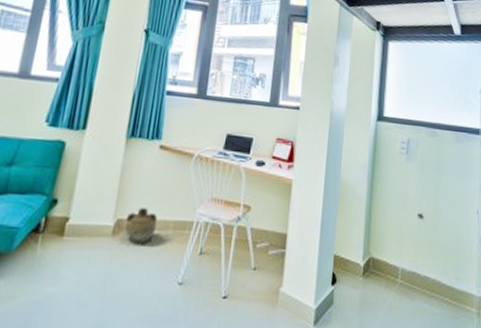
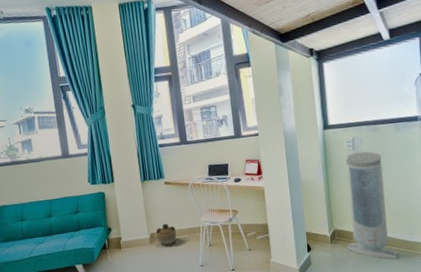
air purifier: none [380,157,442,312] -> present [345,151,399,260]

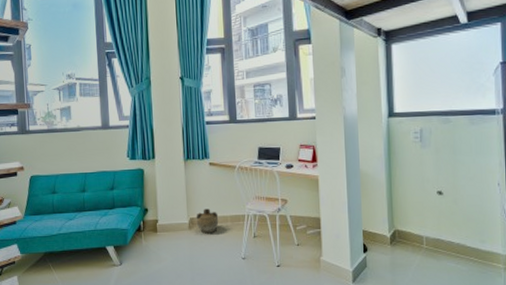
air purifier: present [345,151,399,260] -> none [407,144,468,269]

